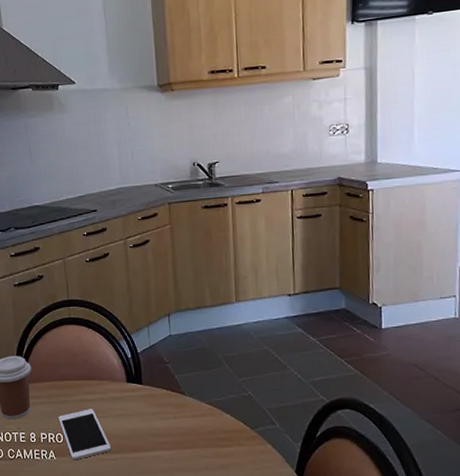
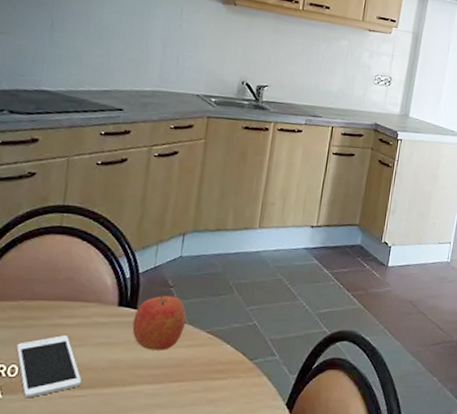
apple: none [141,370,186,420] -> present [132,294,187,351]

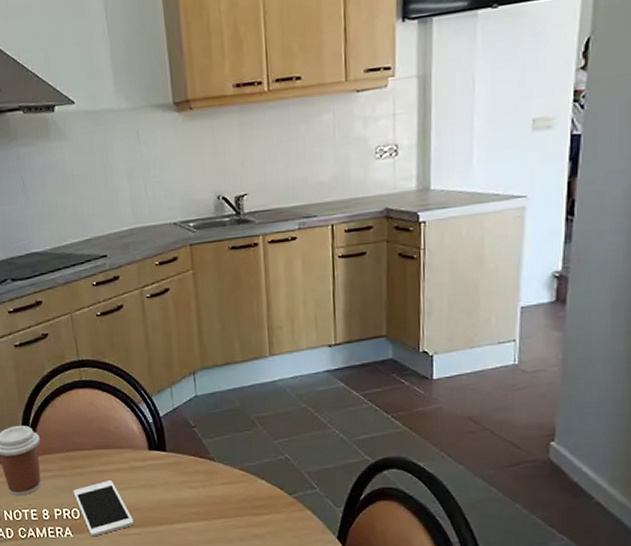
apple: present [132,294,187,351] -> none [165,435,216,490]

